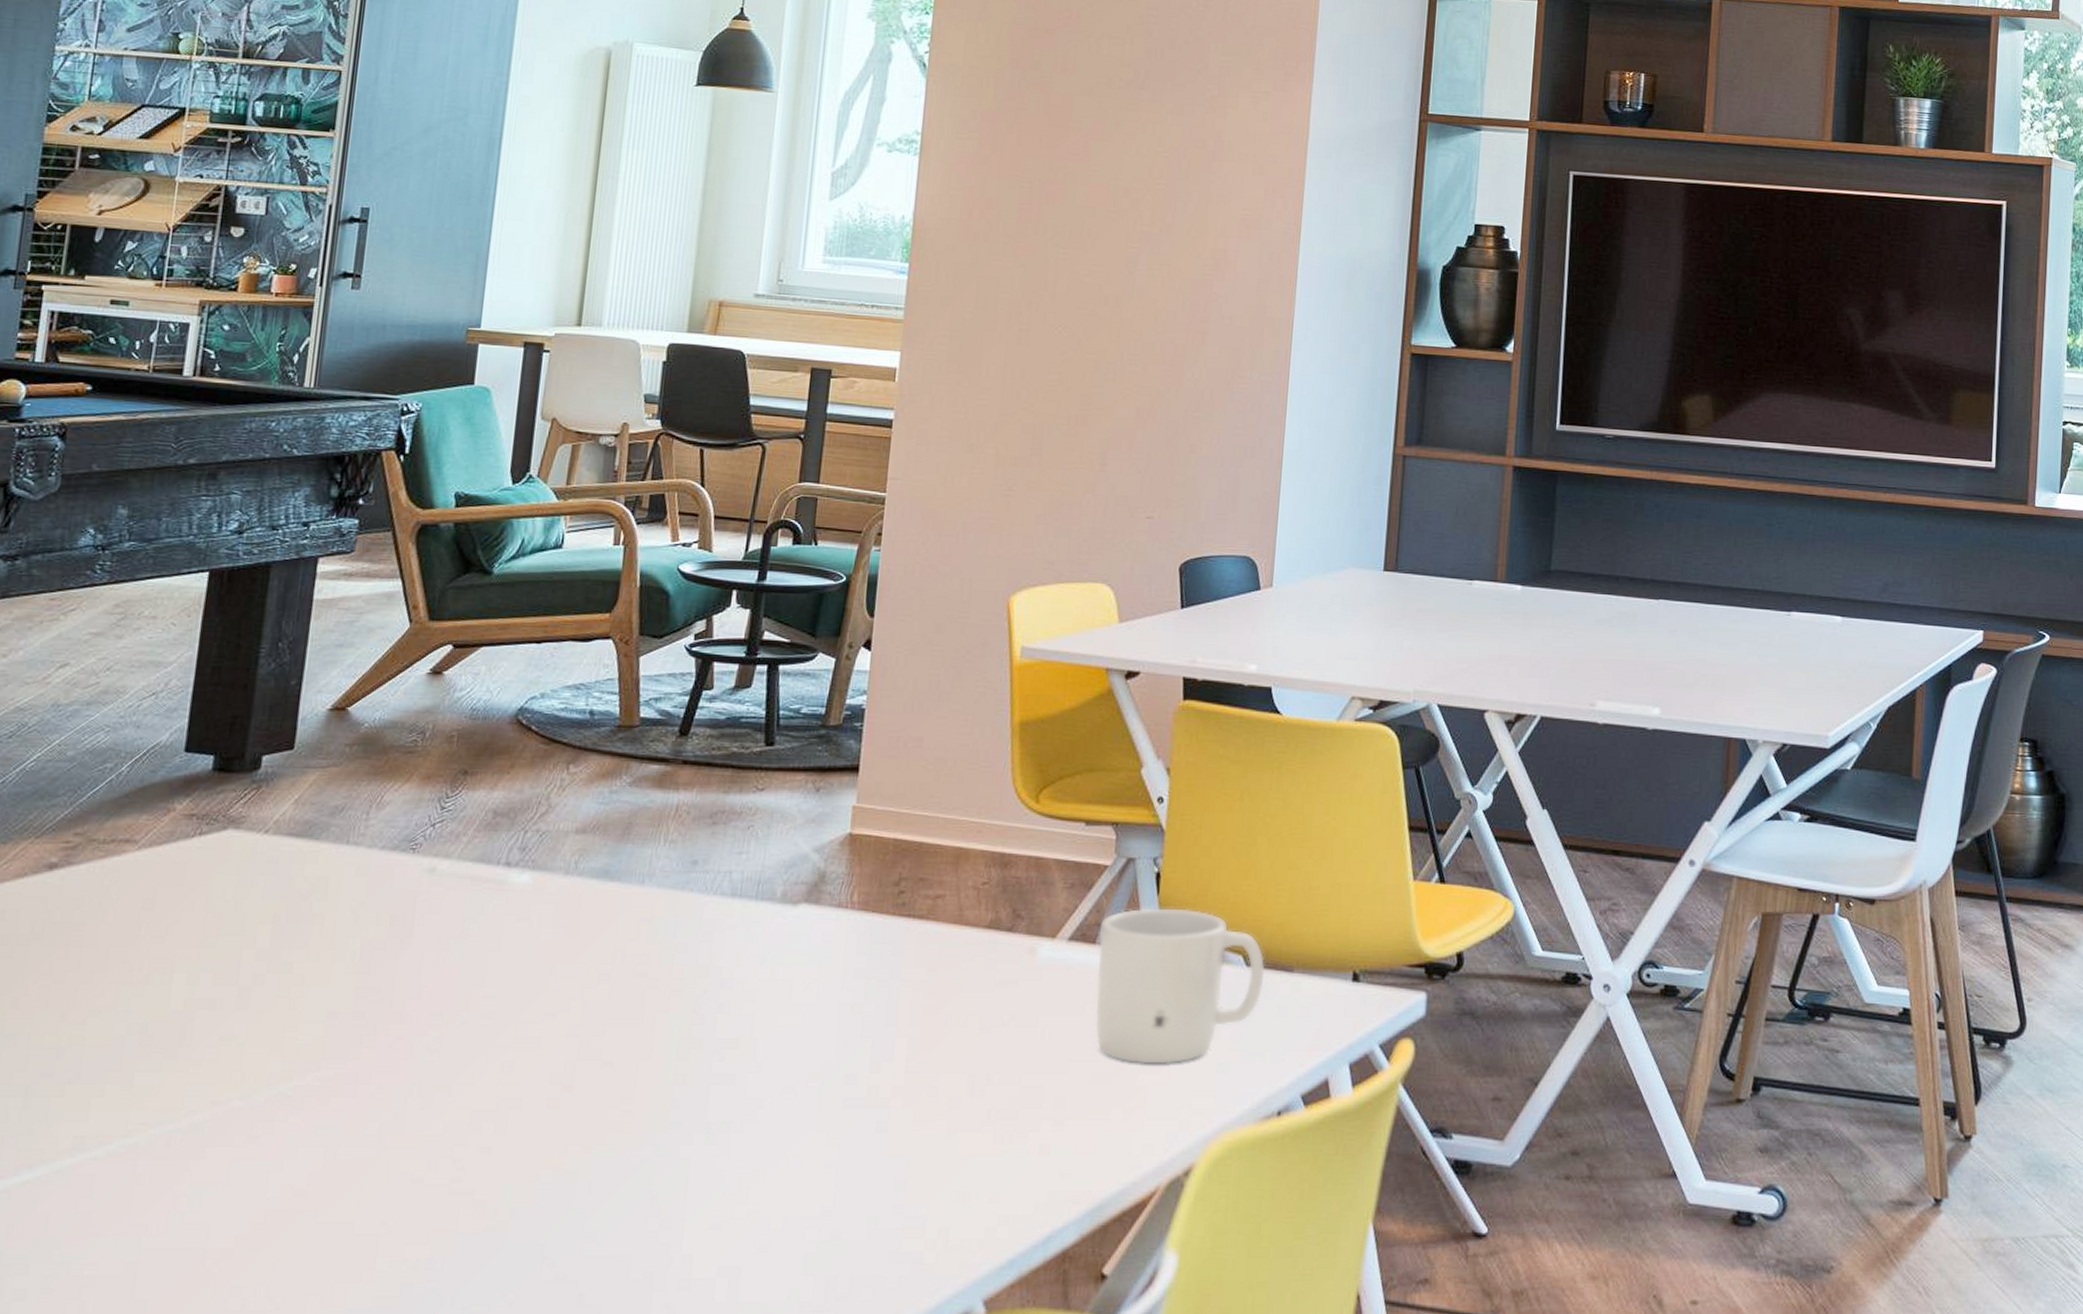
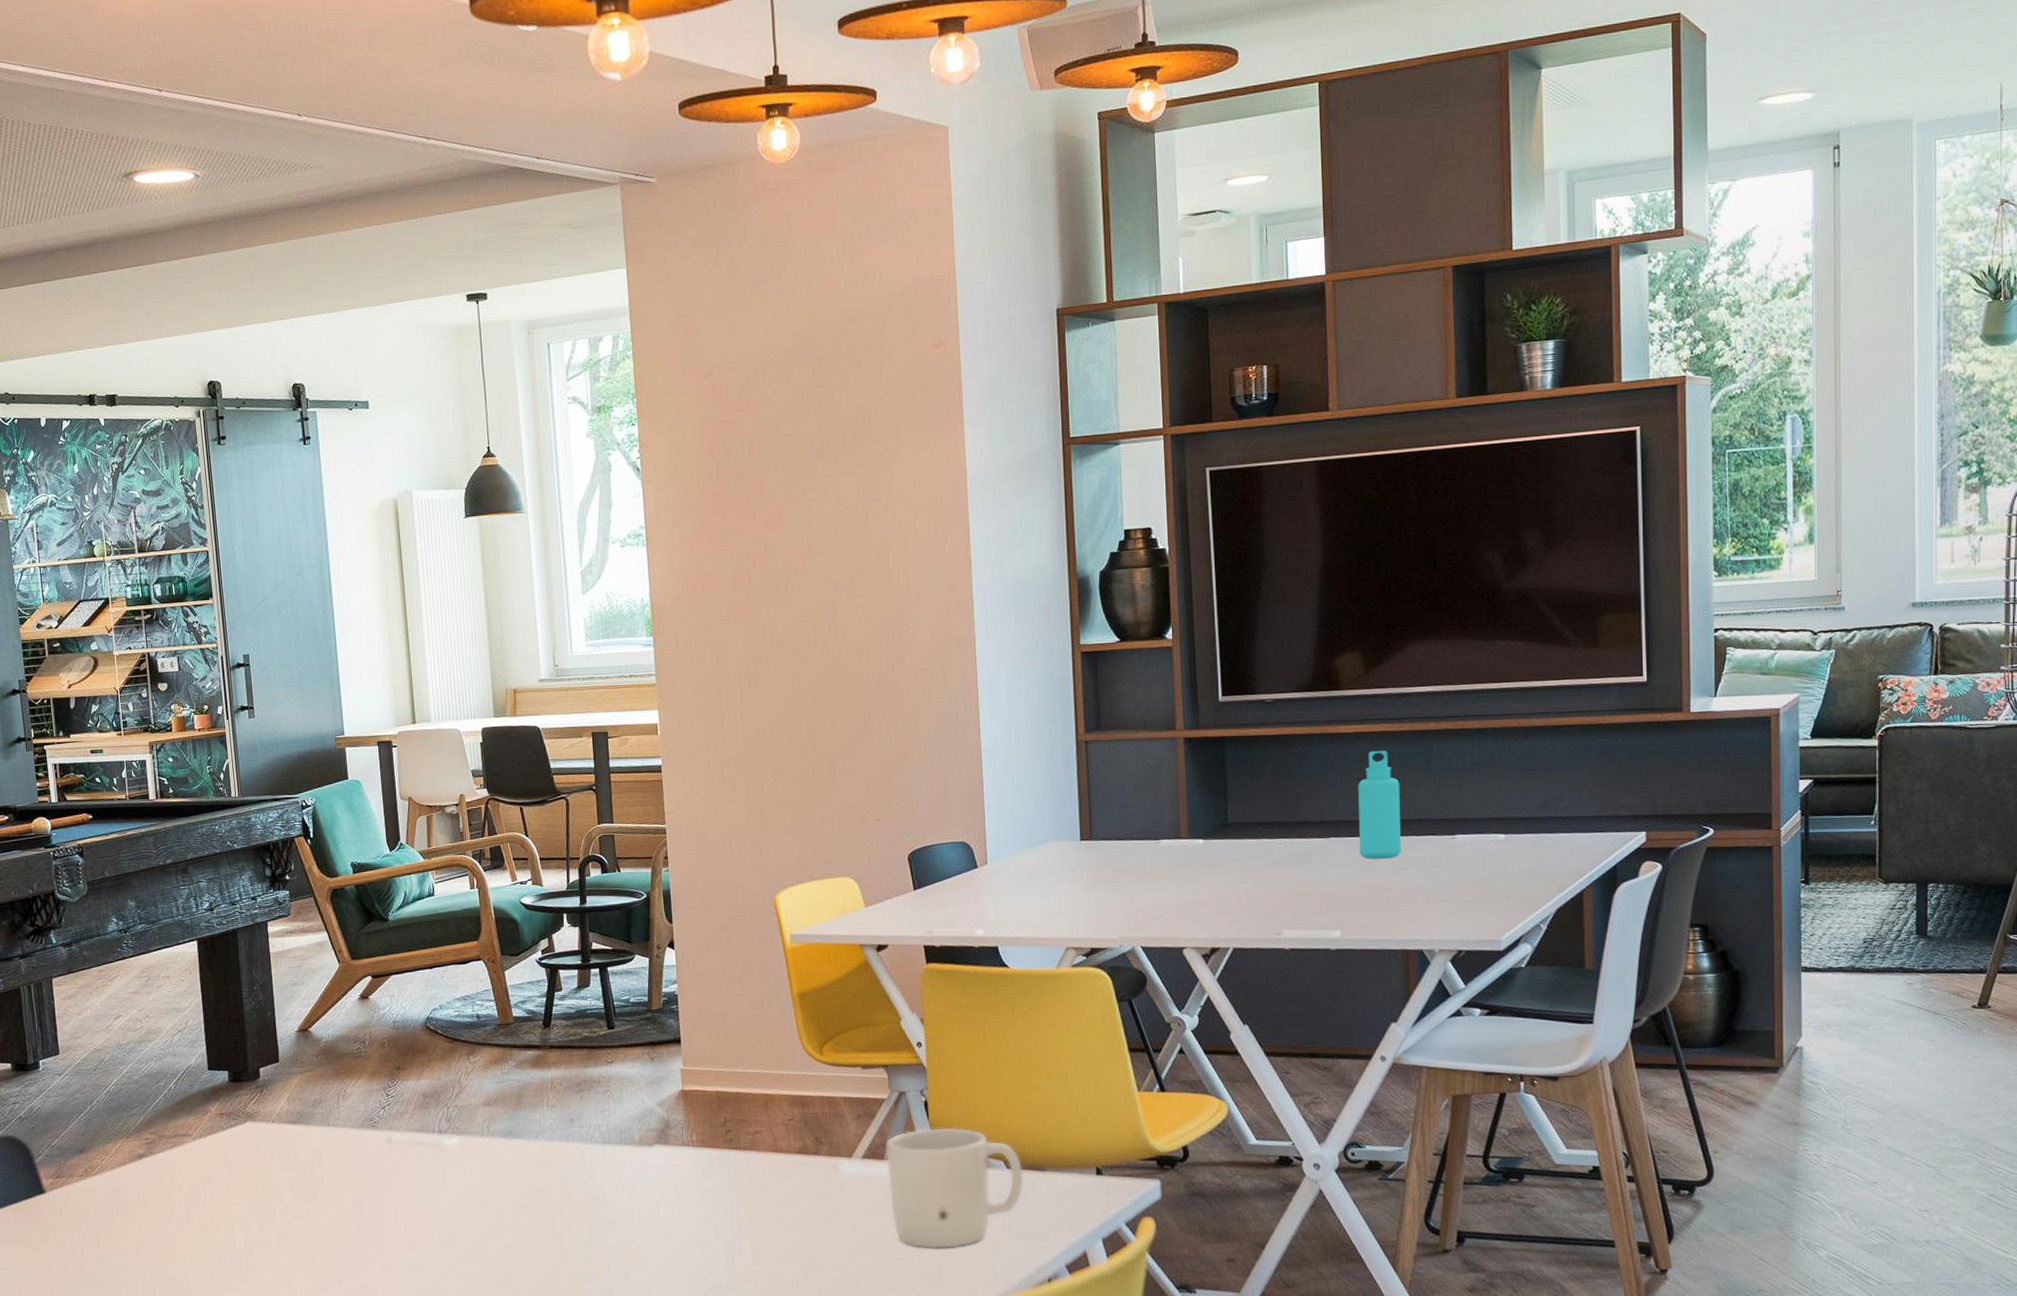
water bottle: none [1688,506,1739,631] -> present [1358,750,1401,860]

